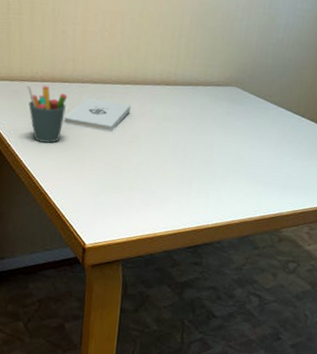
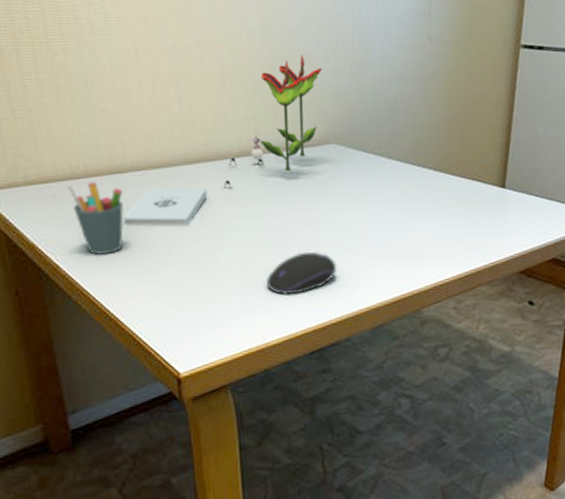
flower: none [144,12,237,109] -> present [223,55,323,189]
computer mouse: none [163,167,221,200] -> present [266,251,337,296]

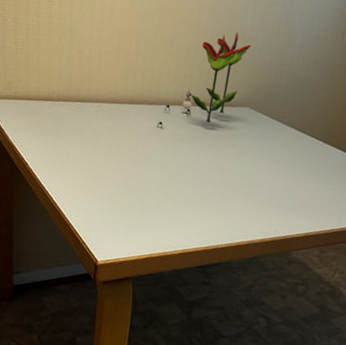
pen holder: present [67,182,124,255] -> none [44,103,83,162]
notepad: present [122,187,208,227] -> none [78,117,144,151]
computer mouse: present [266,251,337,296] -> none [174,187,231,220]

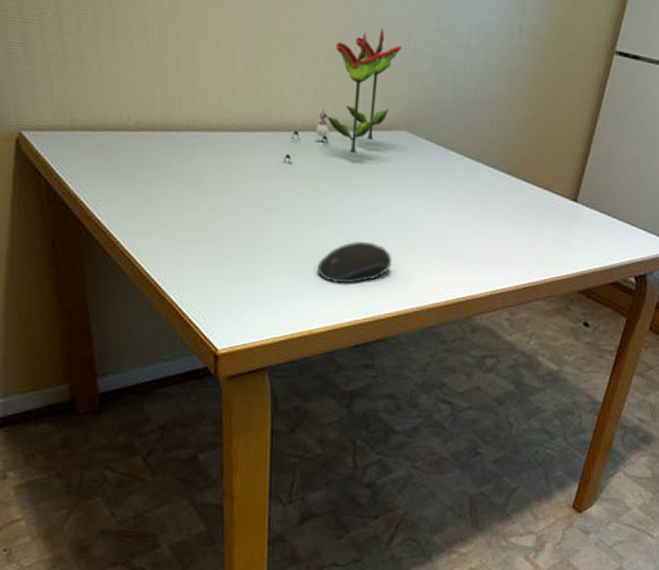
computer mouse: none [174,187,231,220] -> present [316,240,393,284]

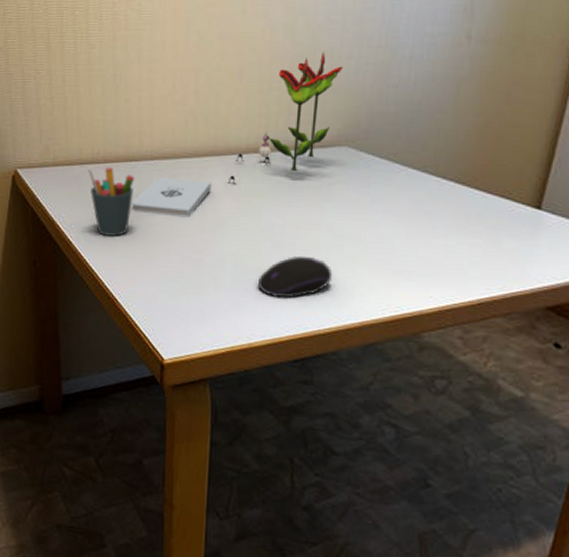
pen holder: none [116,135,176,216] -> present [88,167,135,236]
notepad: none [172,151,265,198] -> present [131,177,212,218]

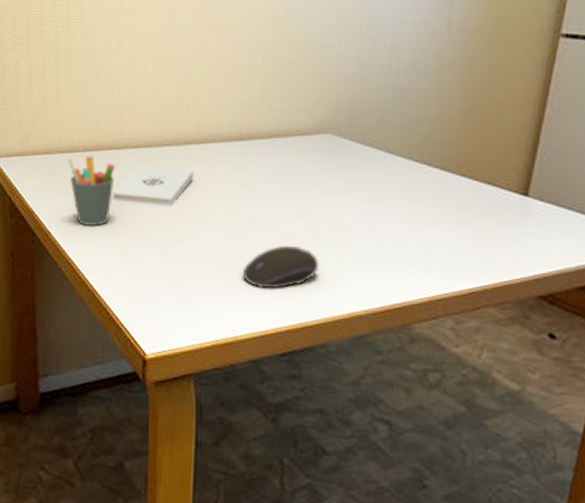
flower: present [227,52,344,185] -> none [210,40,325,173]

